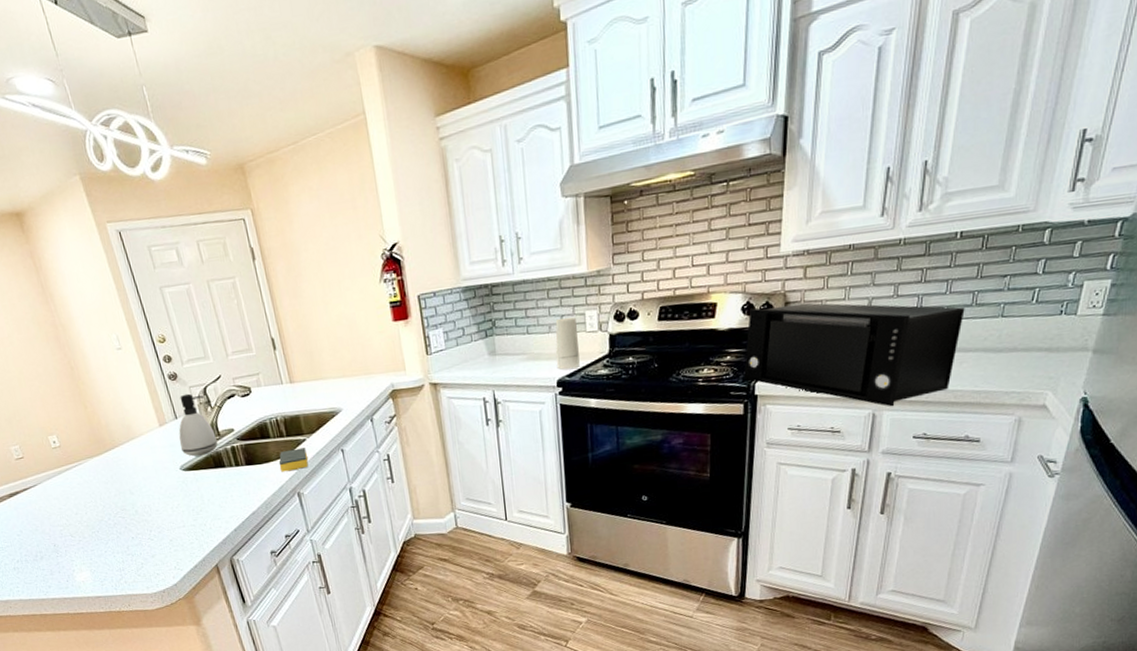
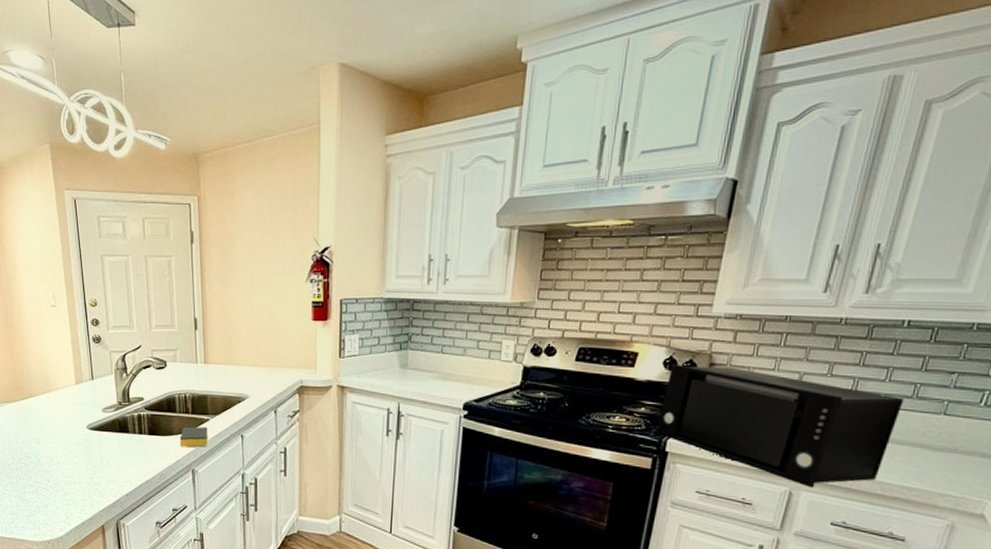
soap dispenser: present [178,393,219,457] -> none [91,357,127,418]
canister: present [555,317,580,370] -> none [465,343,492,395]

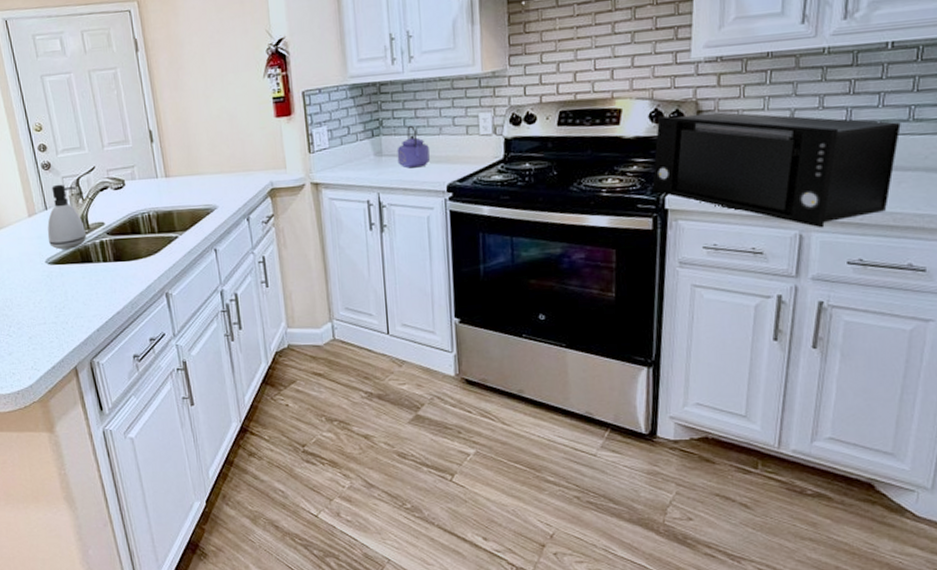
soap dispenser: none [91,357,127,418] -> present [47,184,87,250]
sponge: present [179,426,208,448] -> none [148,245,179,270]
kettle: none [420,343,453,384] -> present [397,125,430,168]

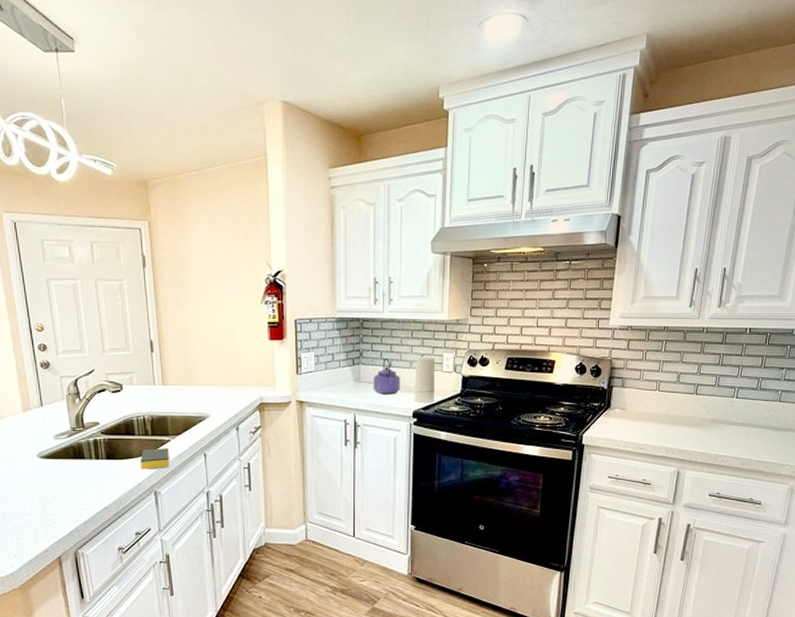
soap dispenser: present [47,184,87,250] -> none [41,383,81,445]
sponge: none [148,245,179,270] -> present [140,448,169,470]
canister: none [446,119,472,175] -> present [414,356,434,403]
microwave: present [652,112,901,228] -> none [574,369,752,467]

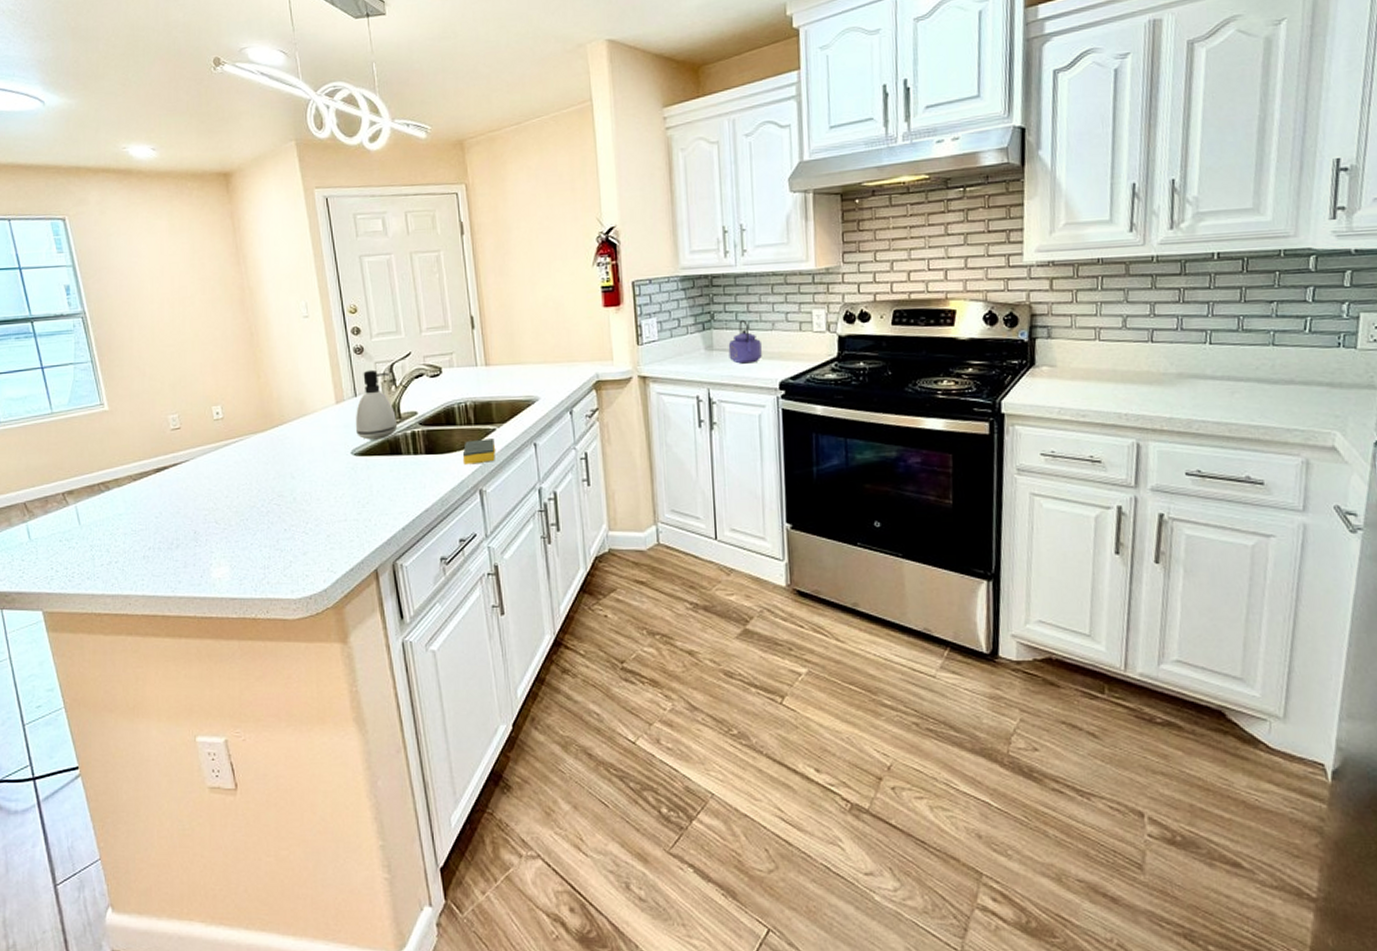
soap dispenser: none [41,383,81,445] -> present [355,369,398,440]
canister: present [414,356,434,403] -> none [779,314,805,372]

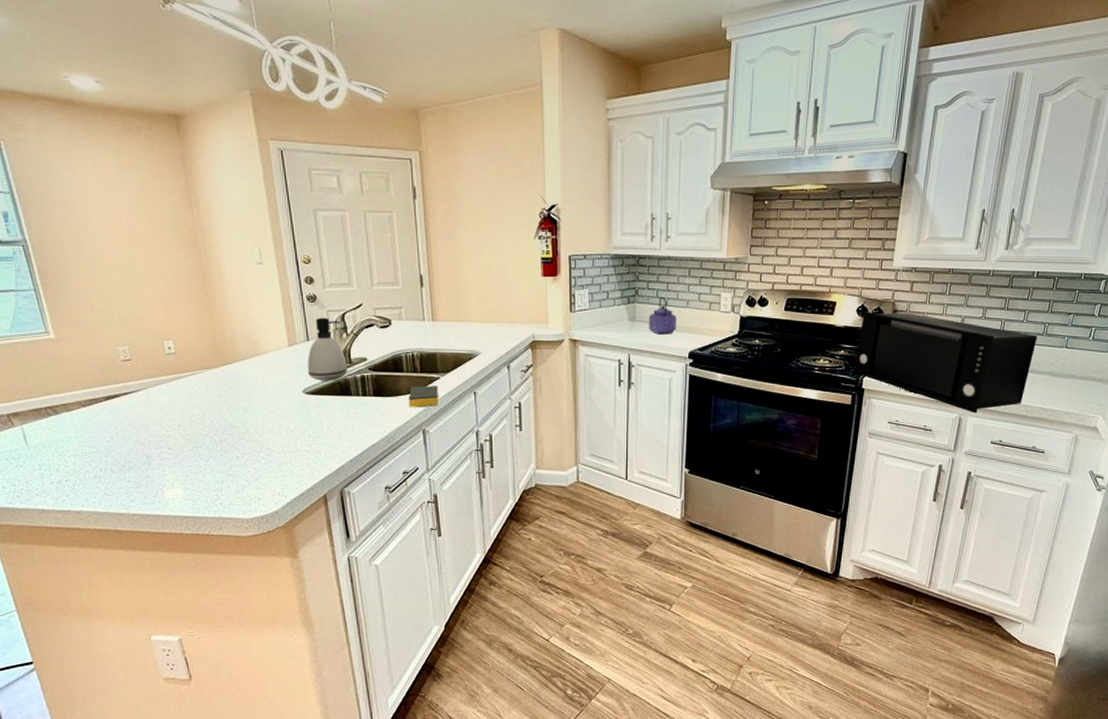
microwave: none [988,316,1231,438] -> present [854,311,1038,414]

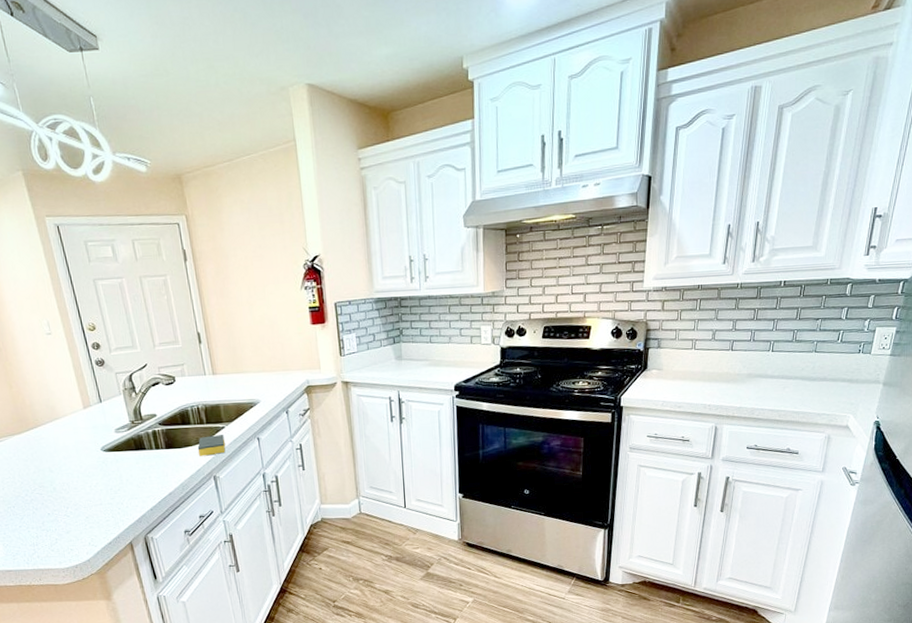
soap dispenser: present [307,317,348,381] -> none [102,379,140,439]
kettle: present [648,296,678,335] -> none [414,334,442,371]
microwave: present [854,311,1038,414] -> none [612,331,787,422]

